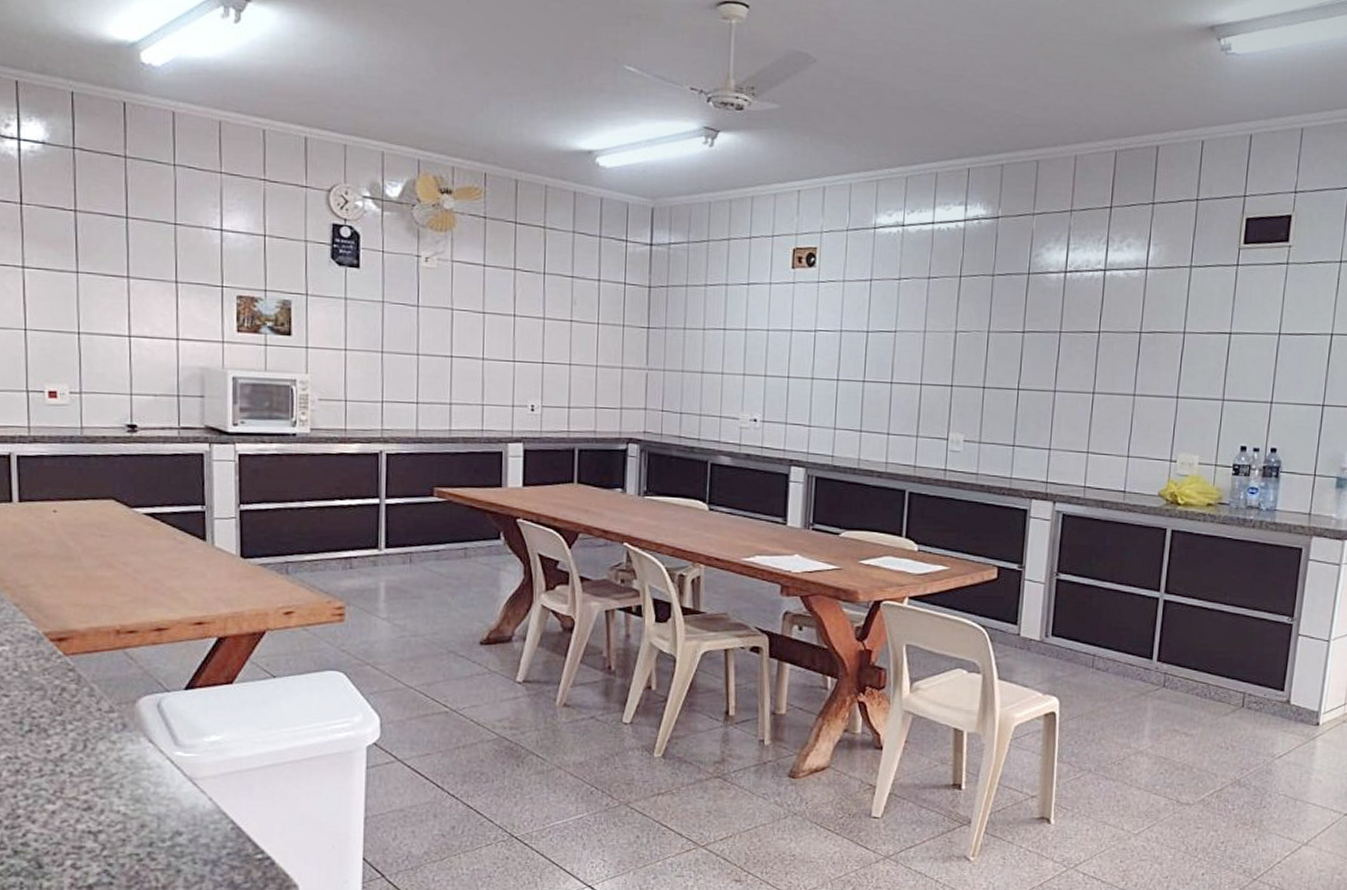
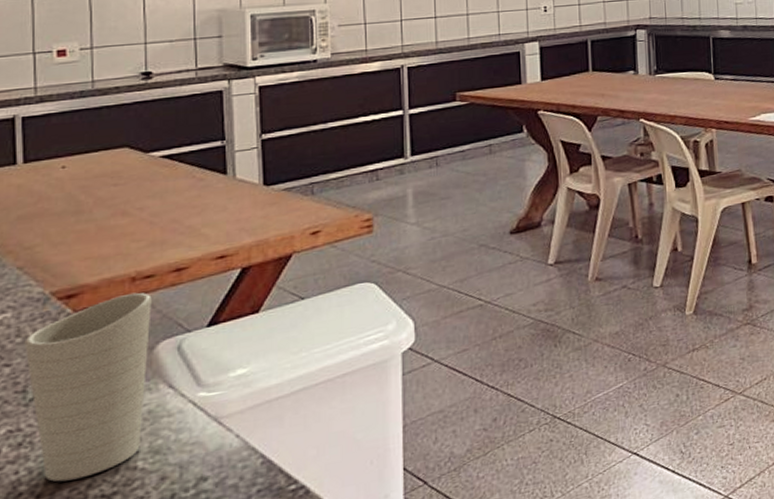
cup: none [21,645,134,812] -> present [24,292,152,482]

